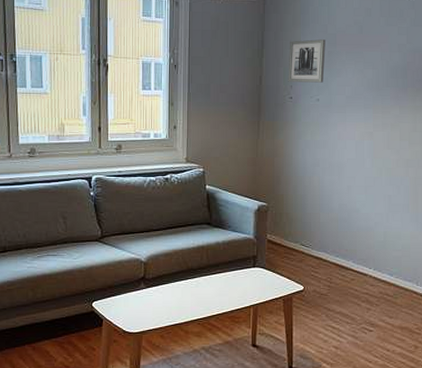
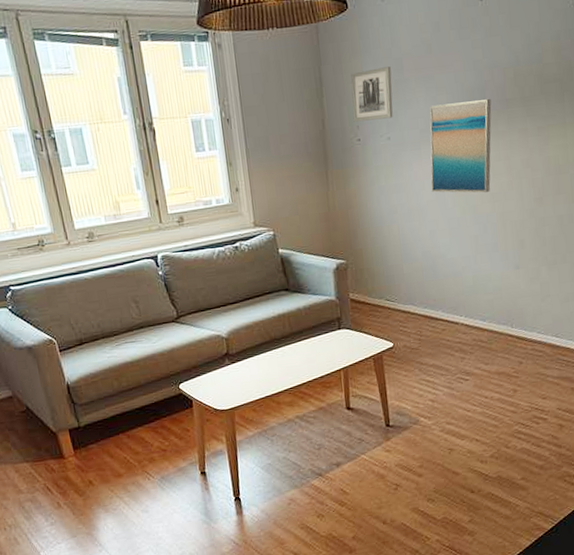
wall art: none [352,77,412,158] -> present [429,99,492,193]

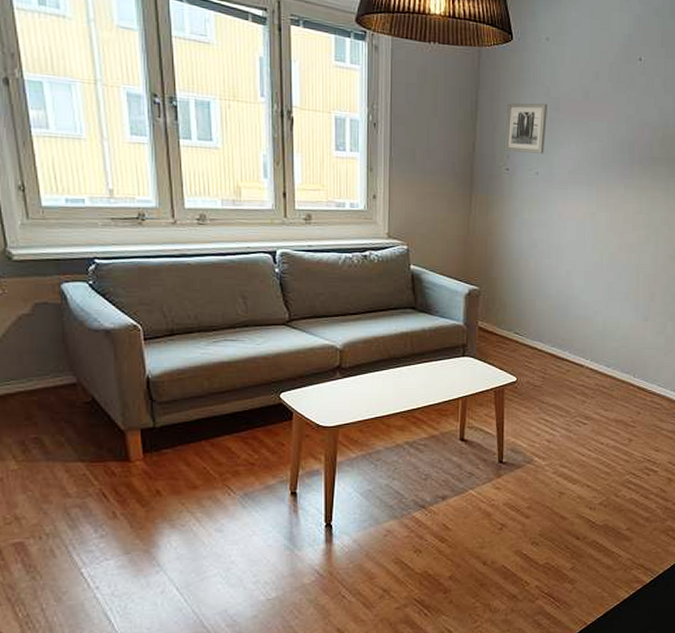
wall art: present [429,99,492,193] -> none [572,149,639,242]

